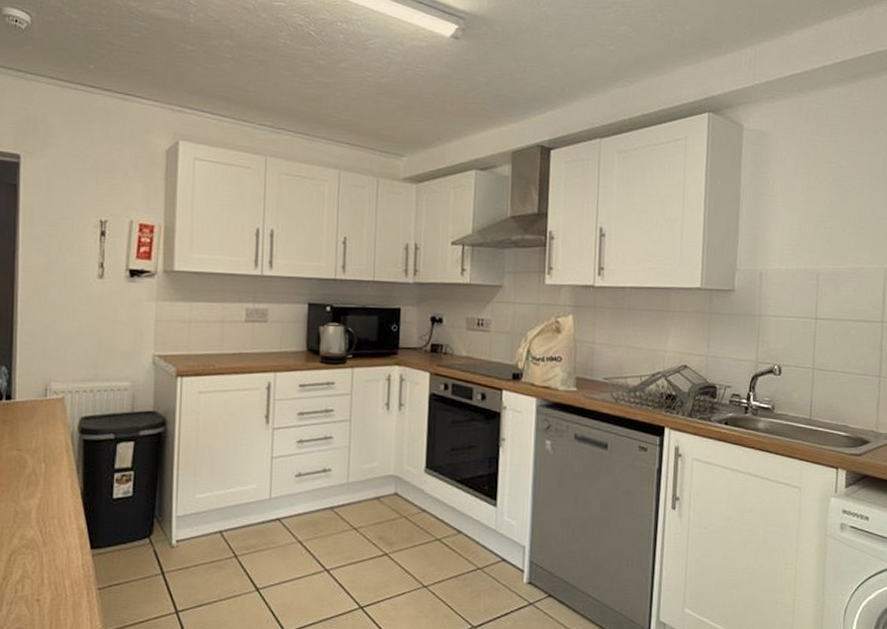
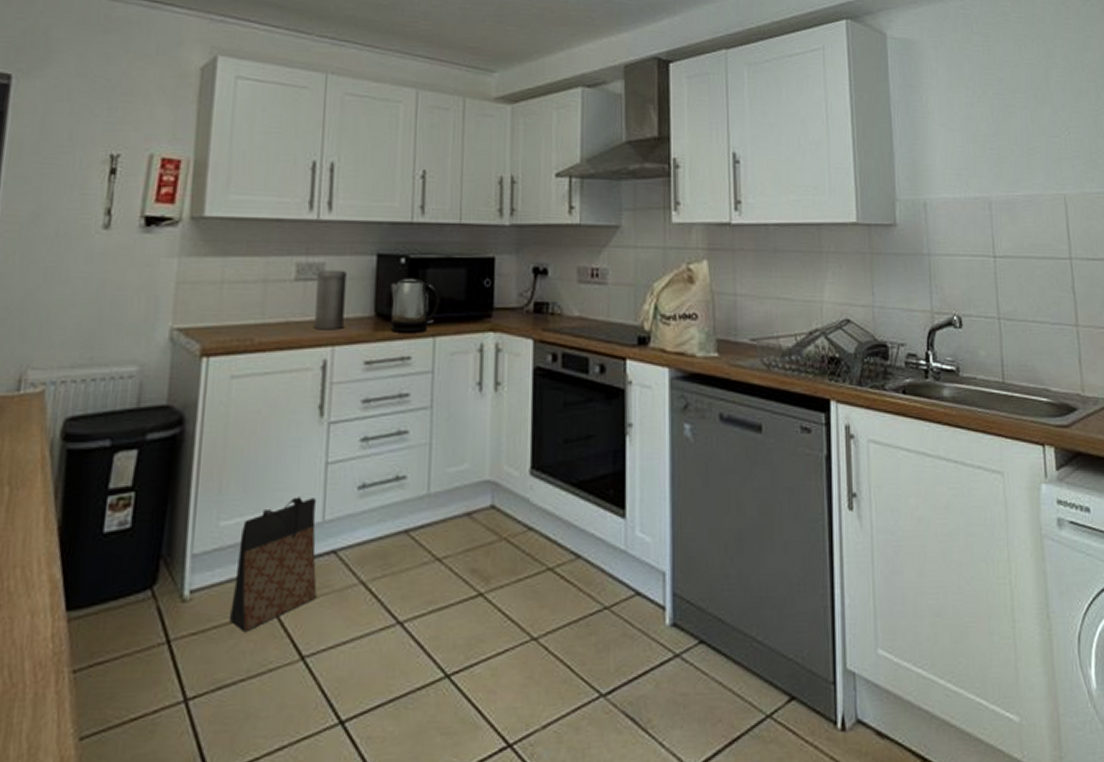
bag: none [204,480,267,571] -> present [228,497,317,633]
canister: none [261,314,285,361] -> present [314,269,347,330]

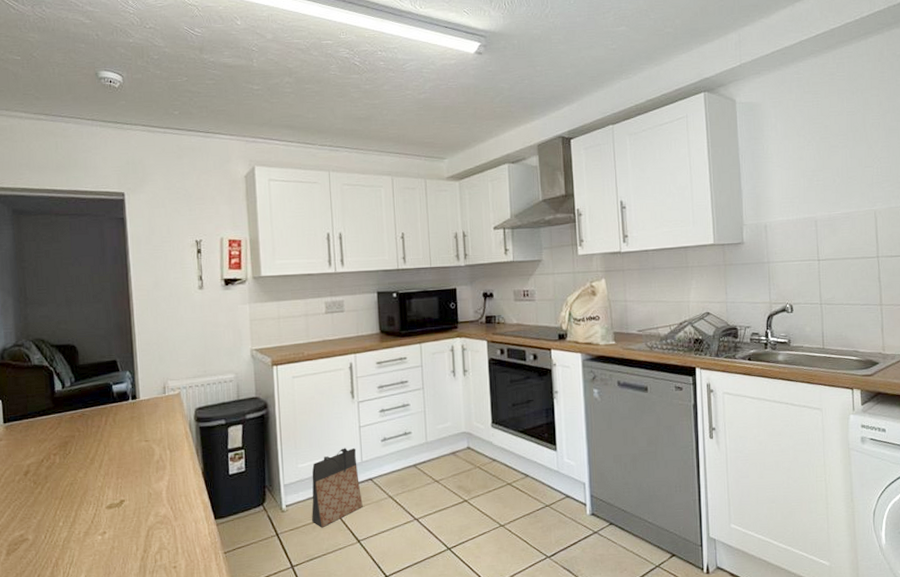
canister: present [314,269,347,330] -> none [339,304,361,344]
kettle: present [390,278,440,333] -> none [388,306,422,343]

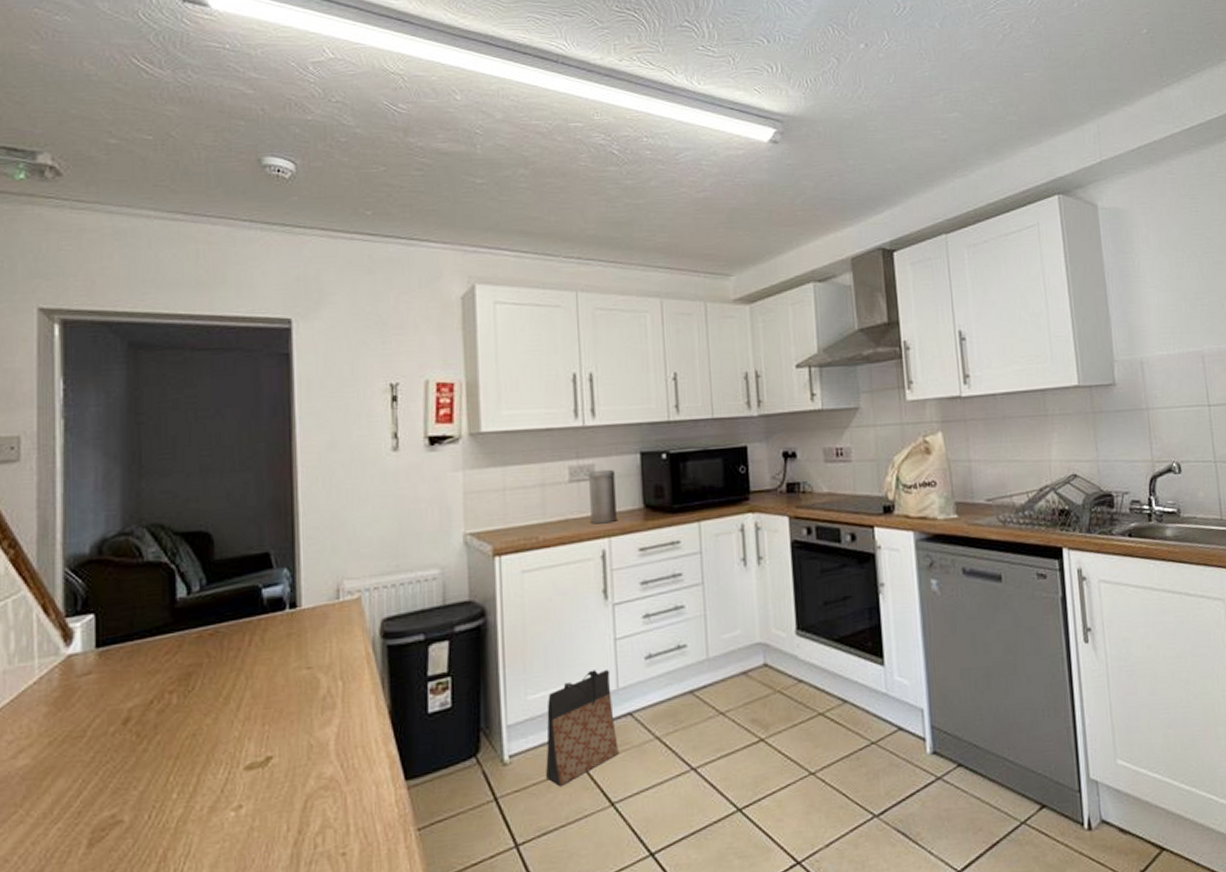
canister: none [339,304,361,344] -> present [587,469,618,525]

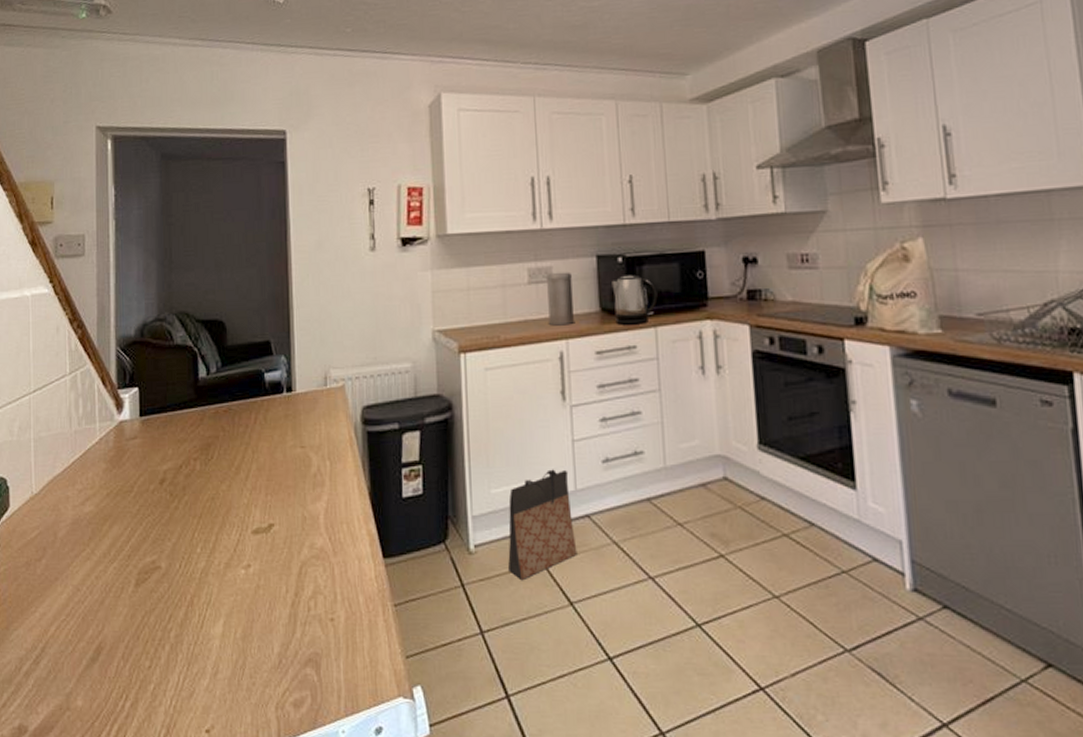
kettle: none [656,471,701,521] -> present [612,274,658,325]

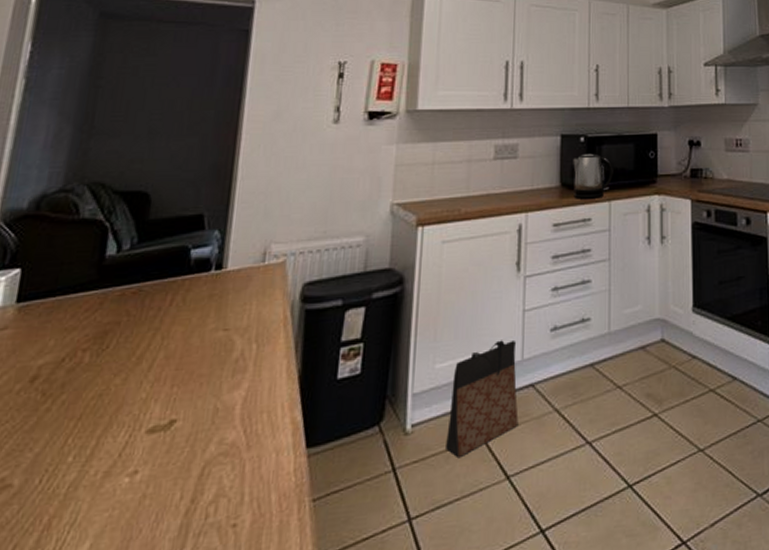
canister: present [545,272,575,326] -> none [511,149,536,200]

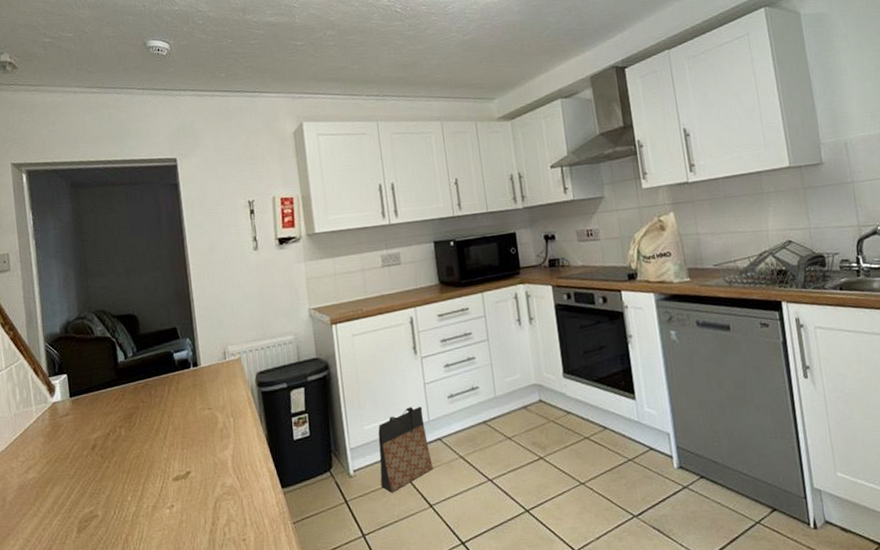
kettle: present [573,153,614,199] -> none [446,254,483,293]

